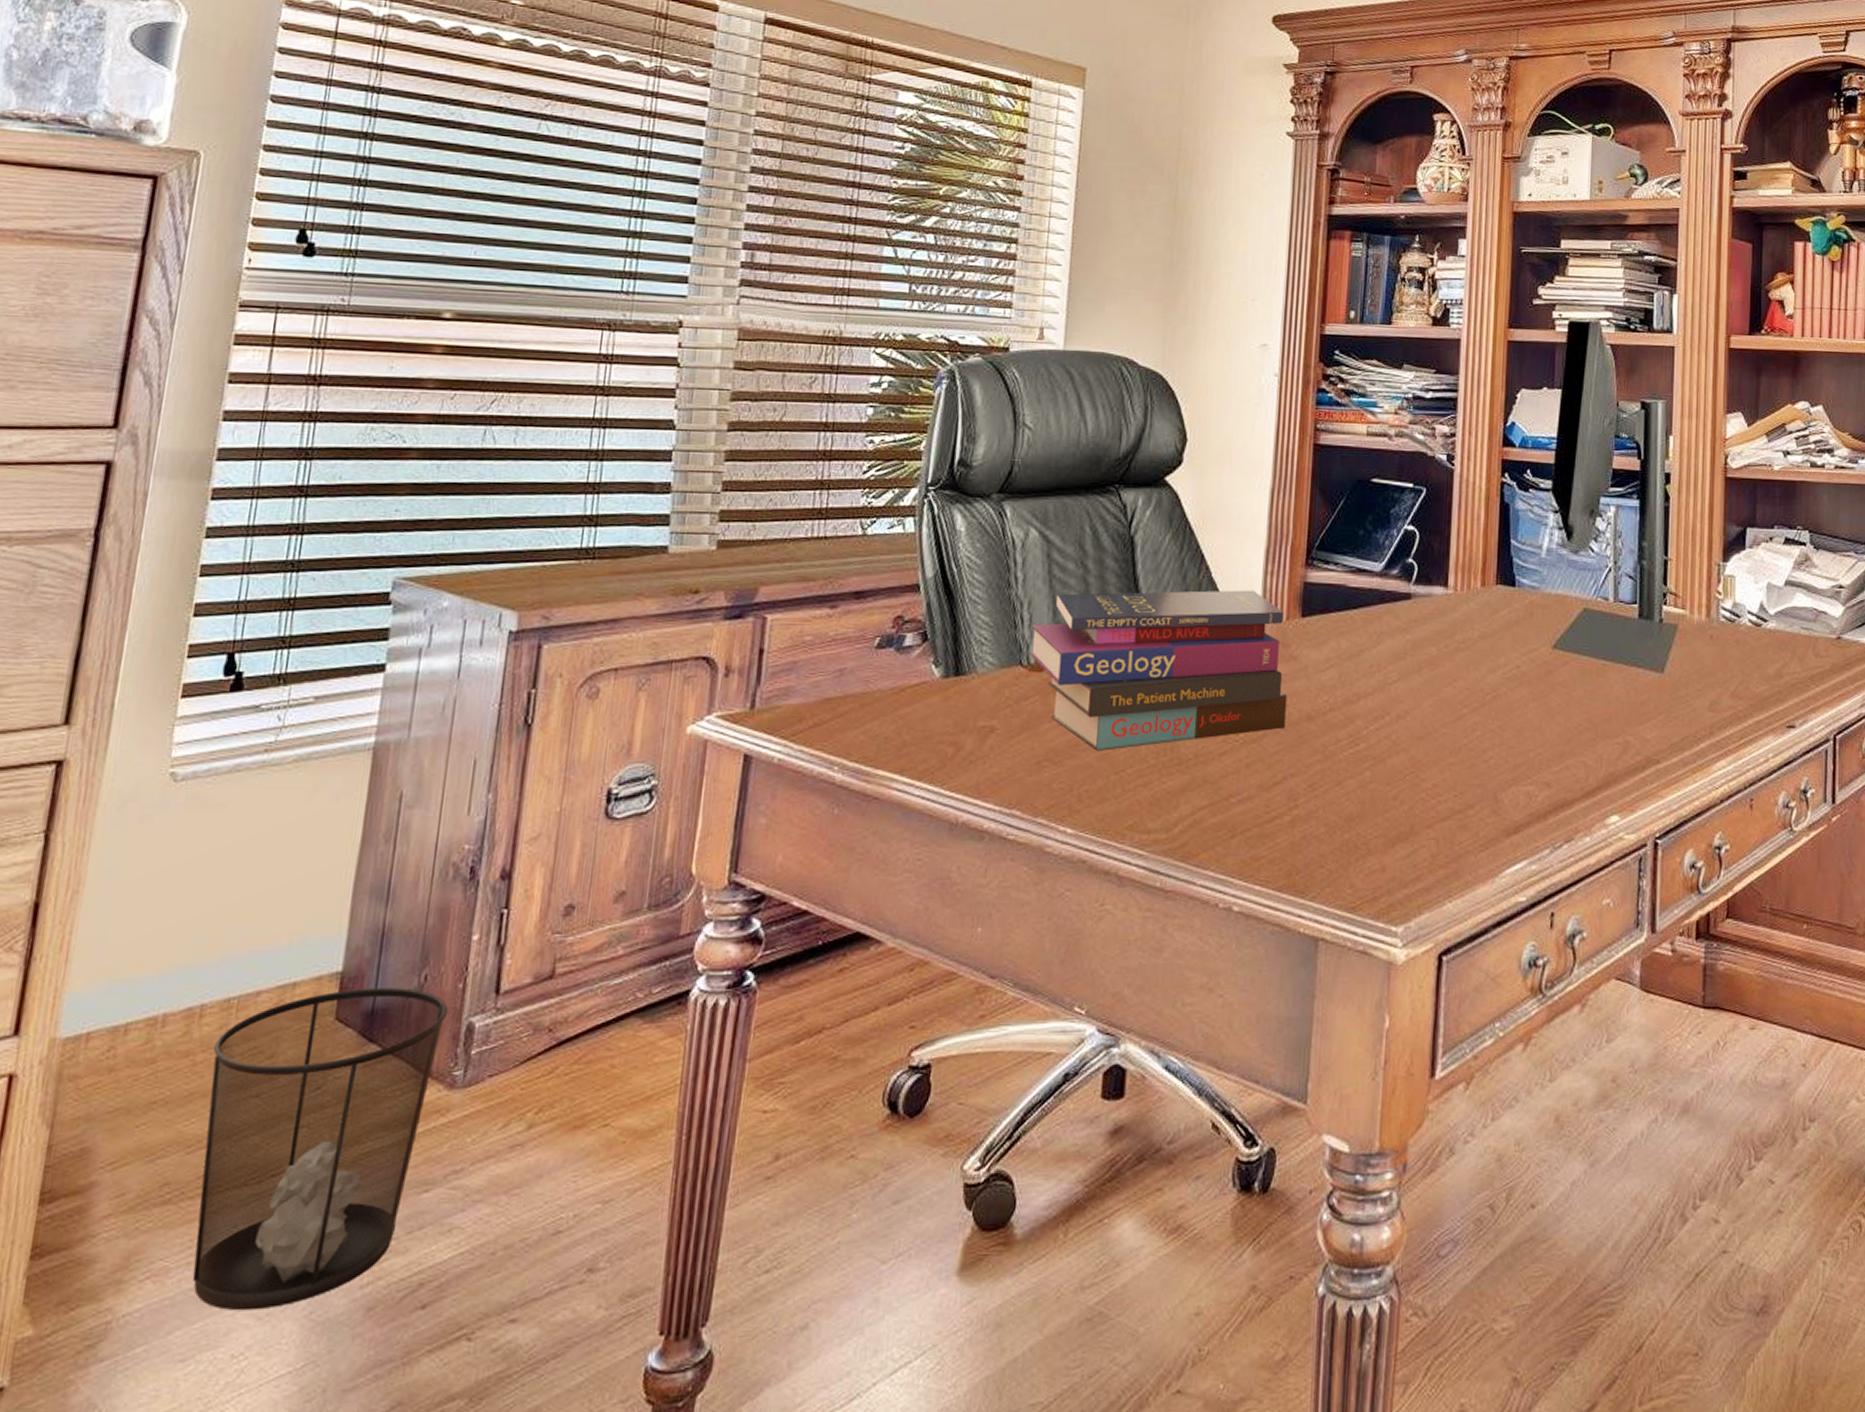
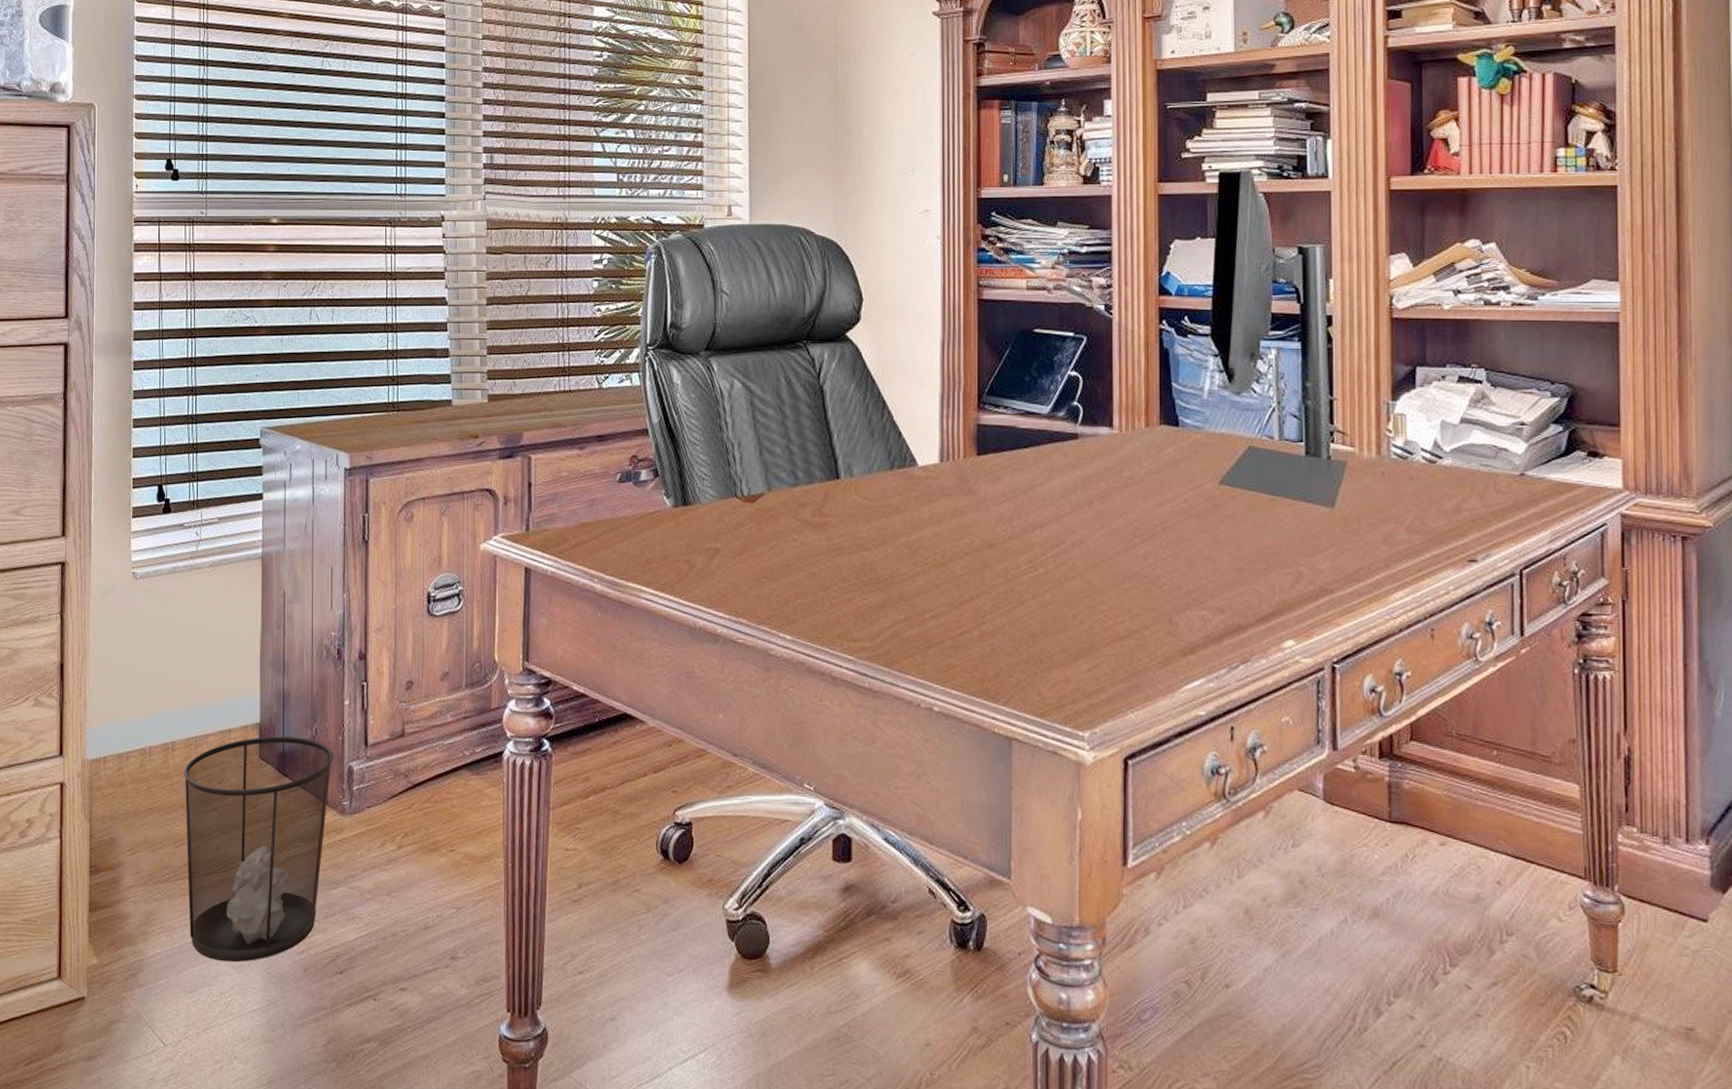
books: present [1030,590,1288,751] -> none [743,431,969,571]

